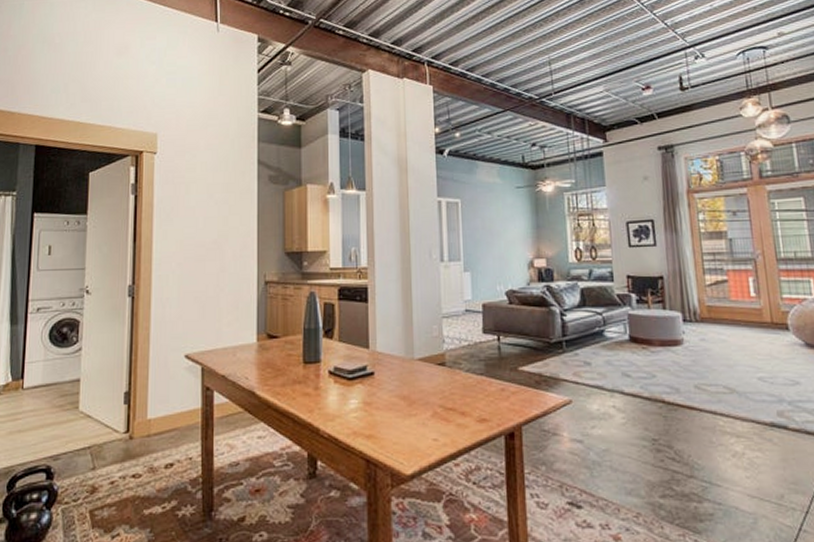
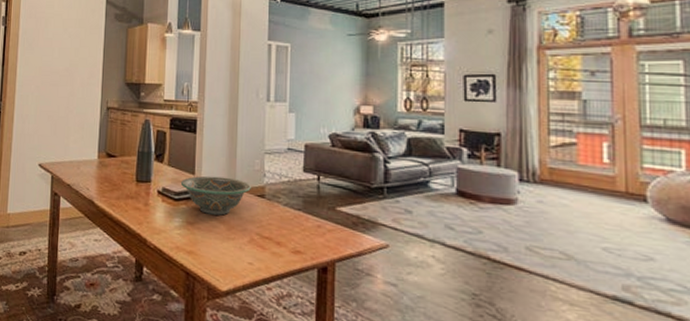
decorative bowl: none [353,348,430,391] -> present [180,175,251,216]

